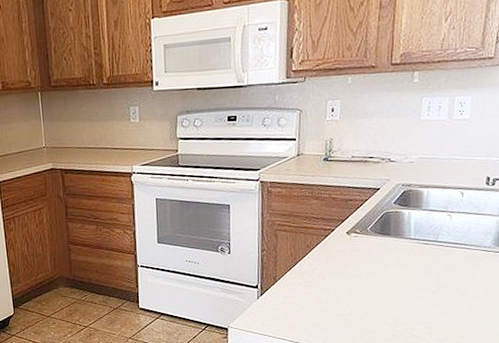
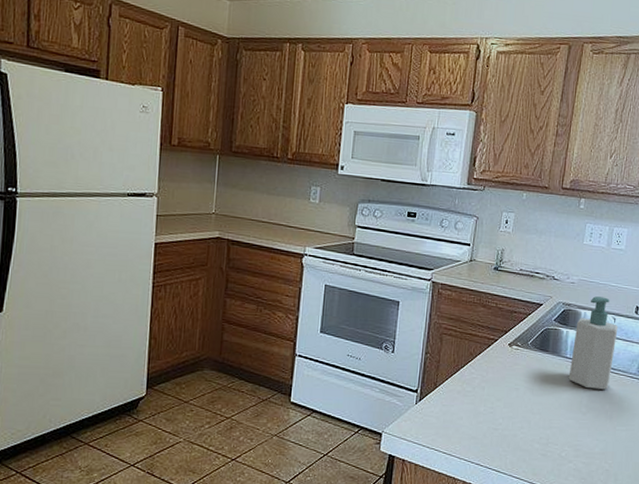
soap bottle: none [414,172,467,267] -> present [568,296,618,390]

